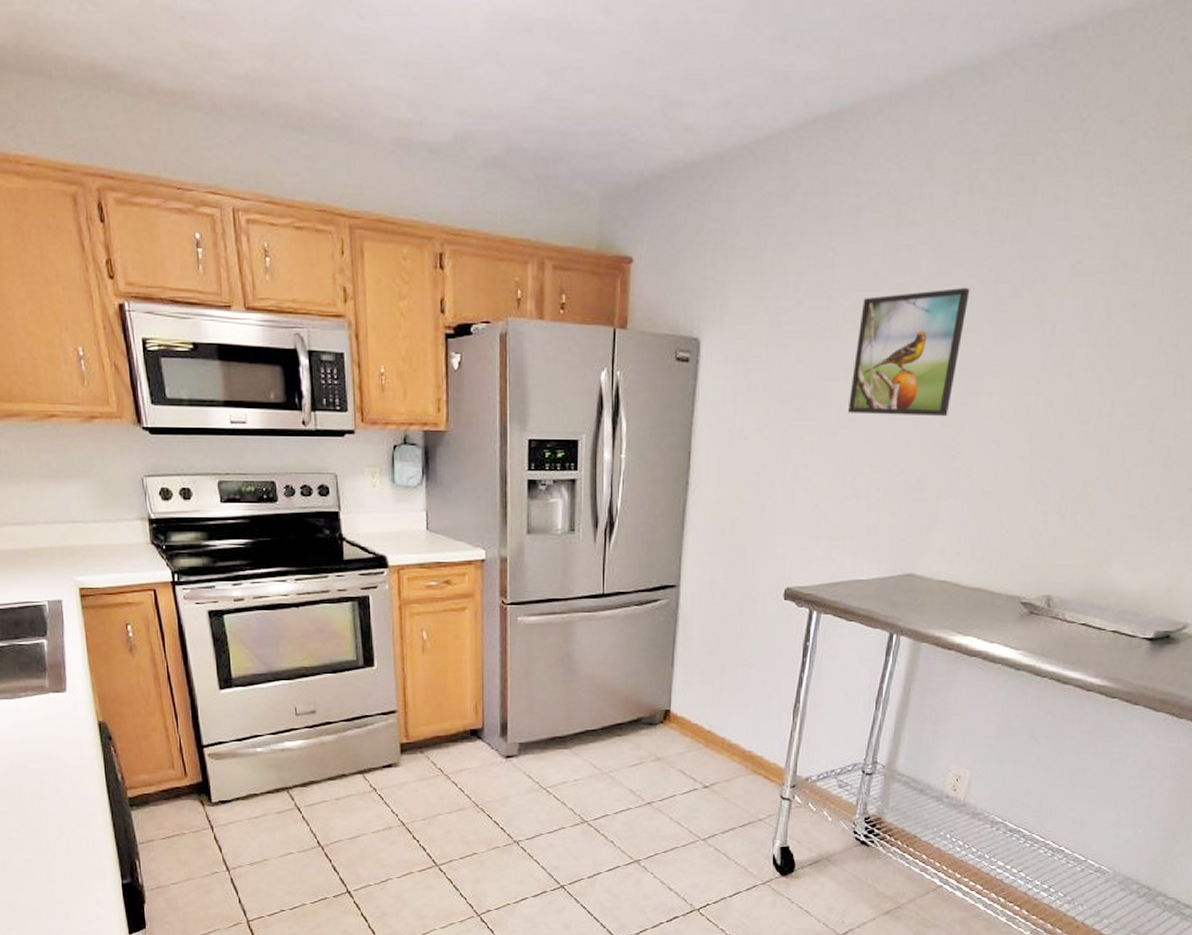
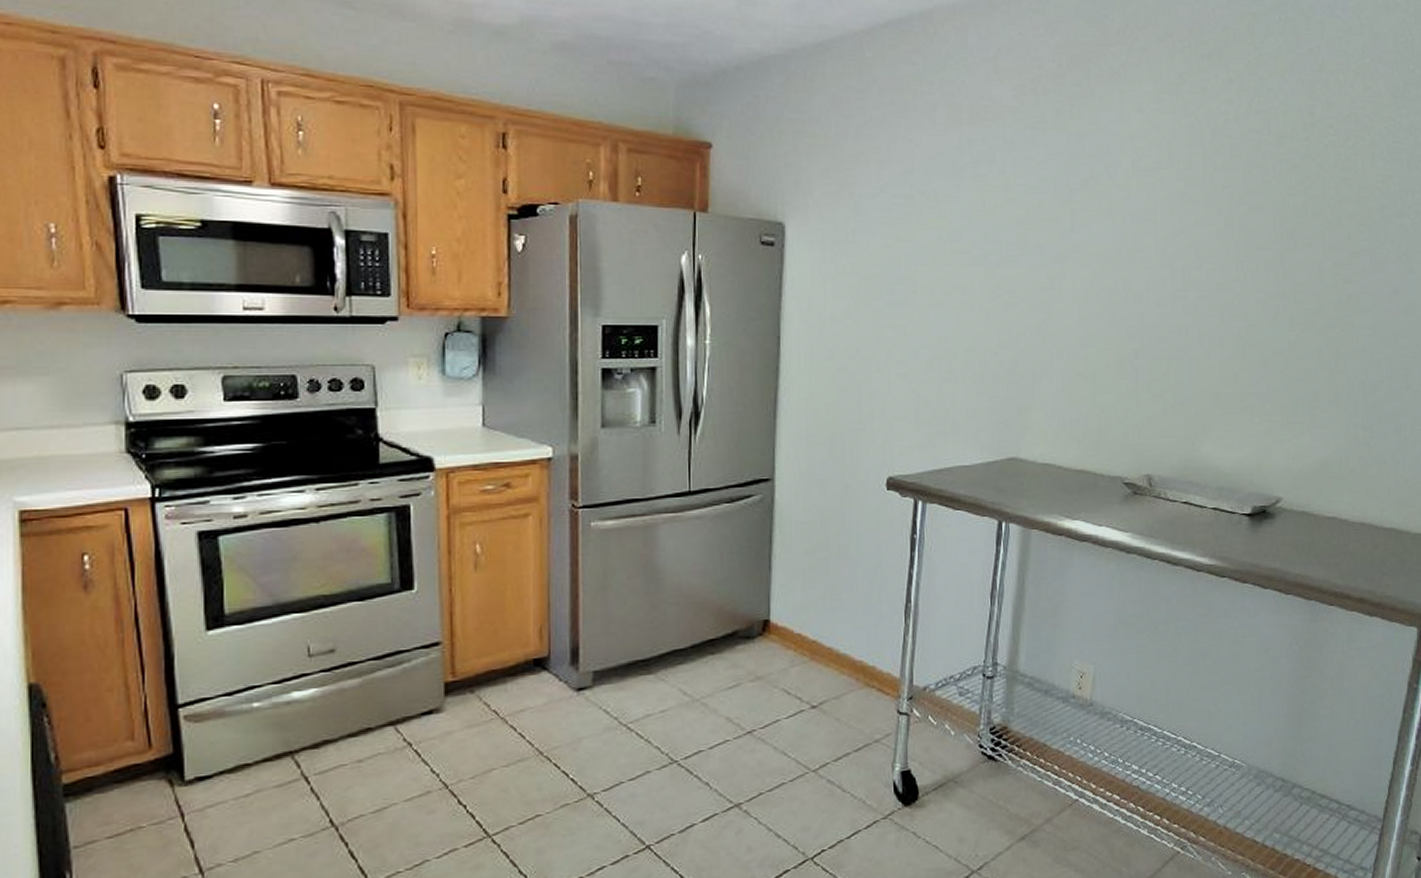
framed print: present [847,287,970,417] -> none [937,178,1044,301]

